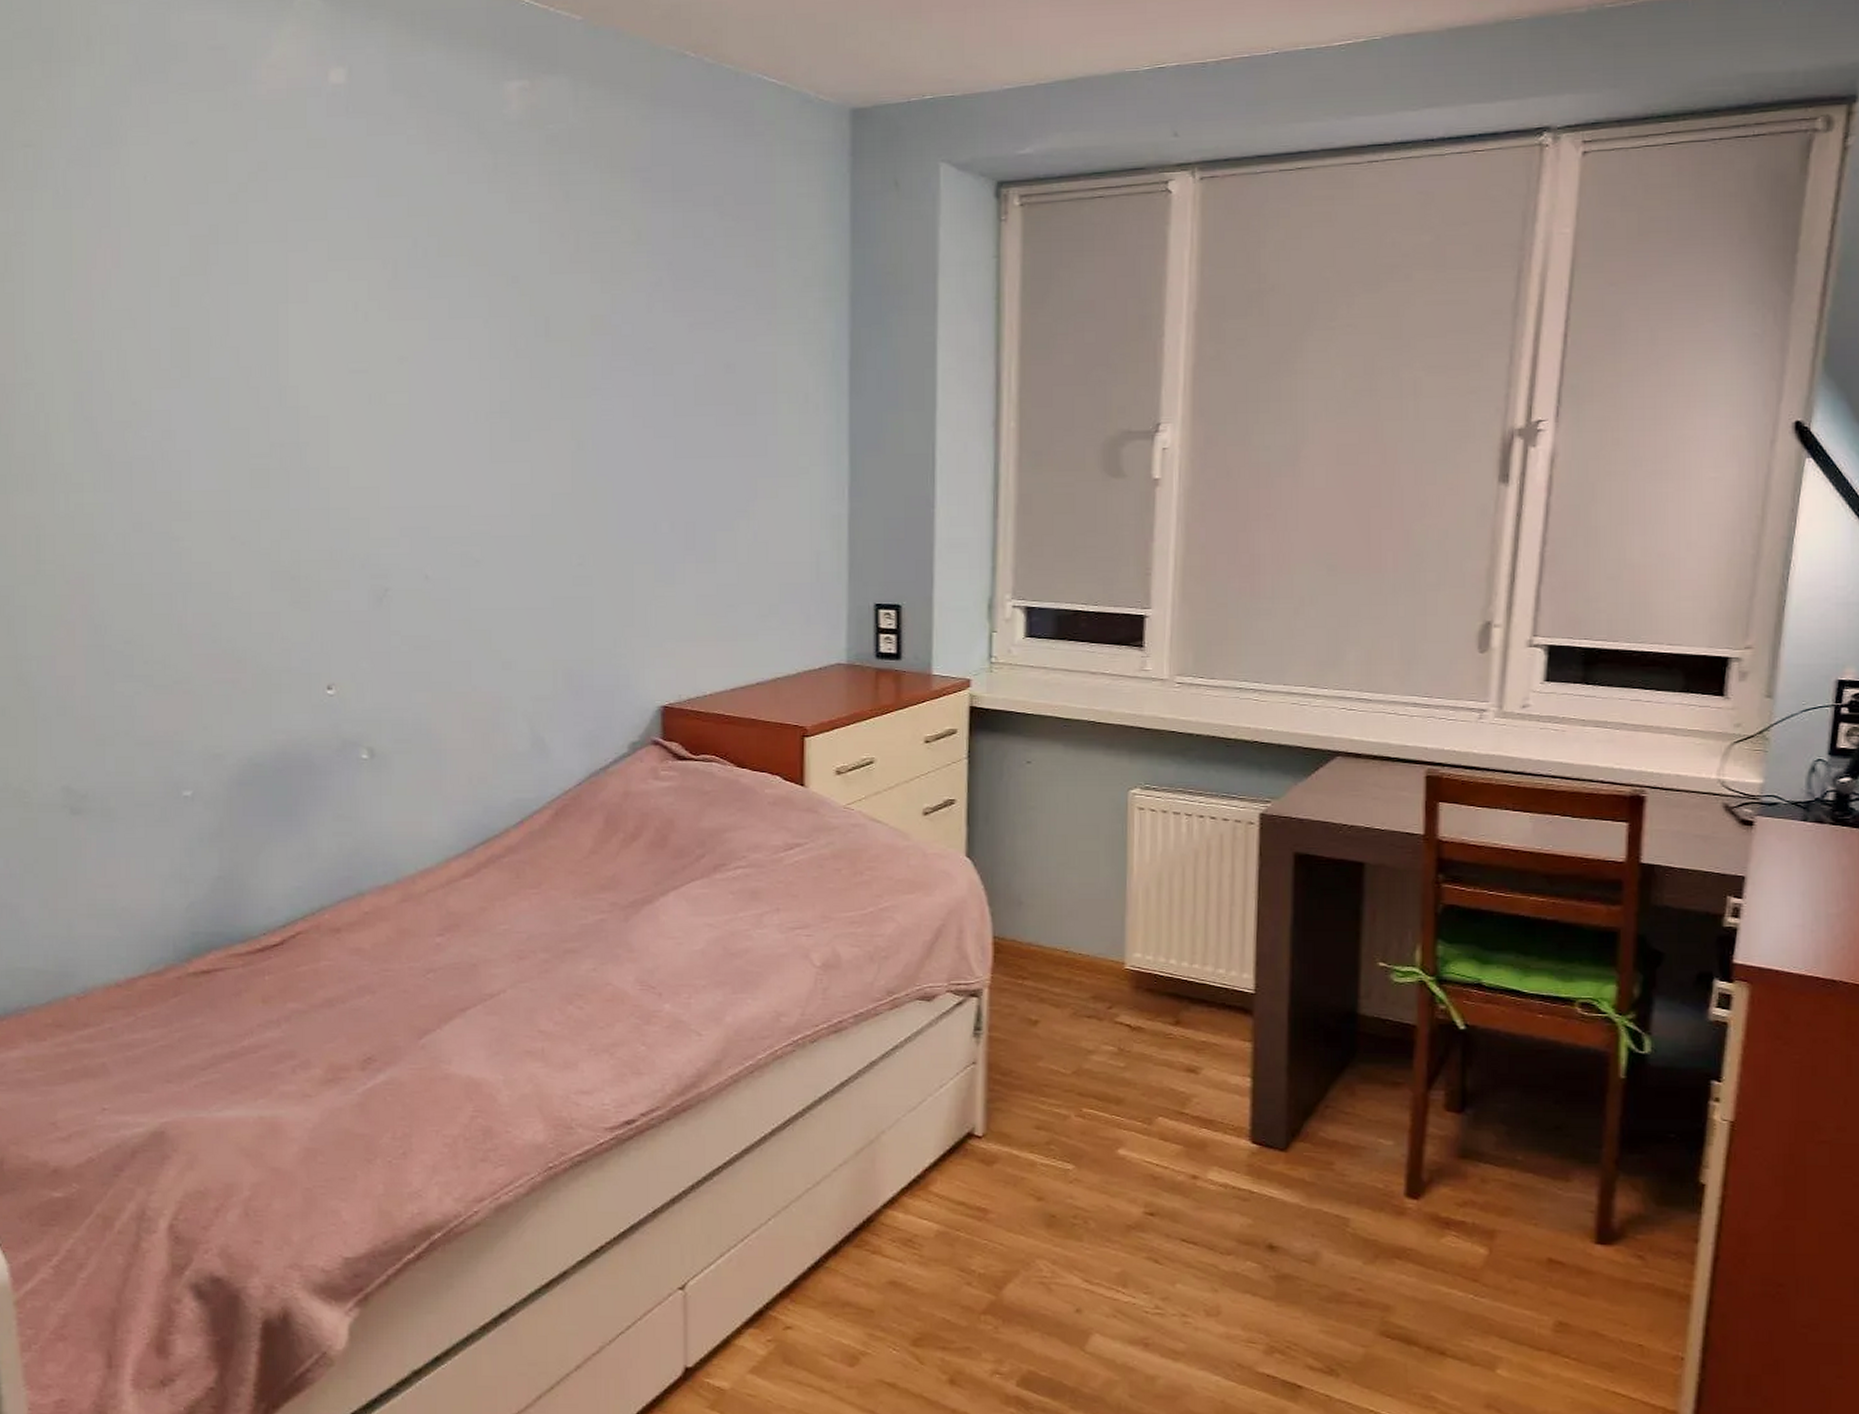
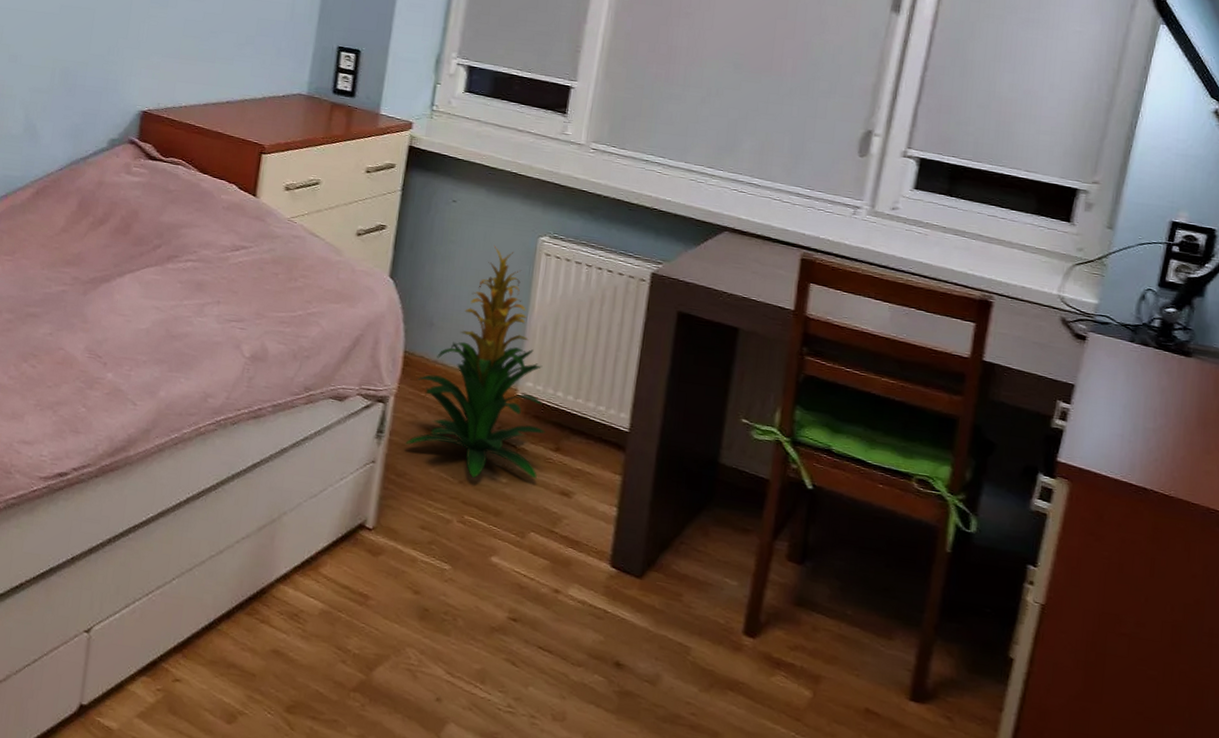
indoor plant: none [1007,805,1162,1066] -> present [405,245,545,479]

